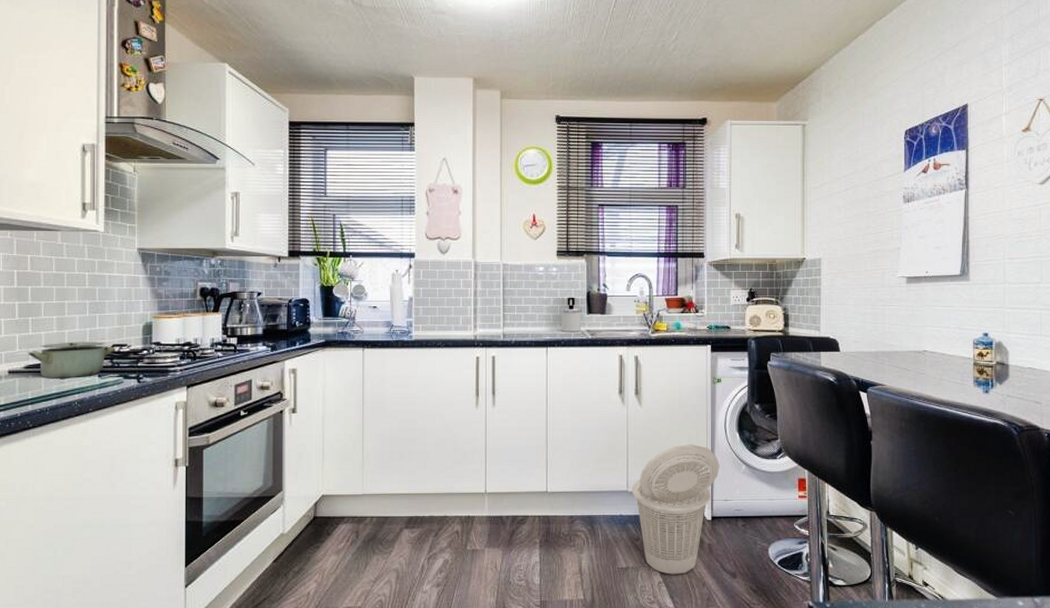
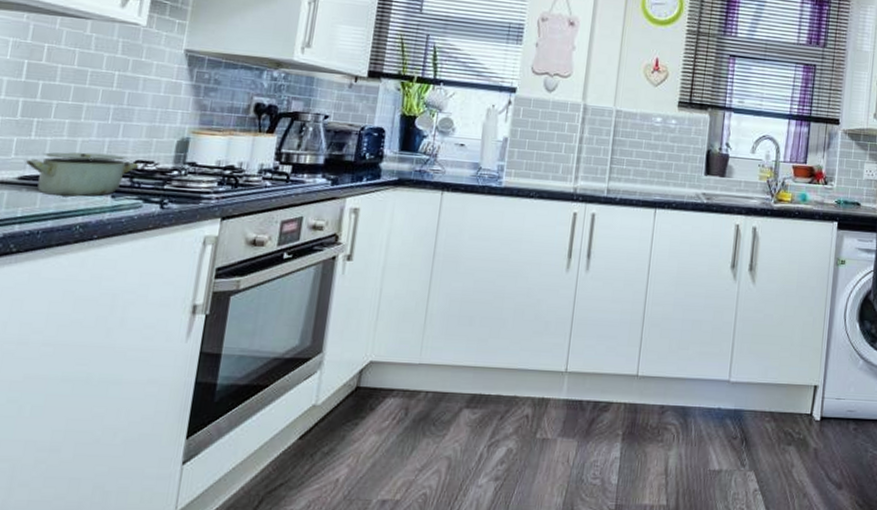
soap dispenser: present [560,297,582,332] -> none [674,154,699,194]
laundry basket: present [632,444,720,575] -> none [734,331,835,482]

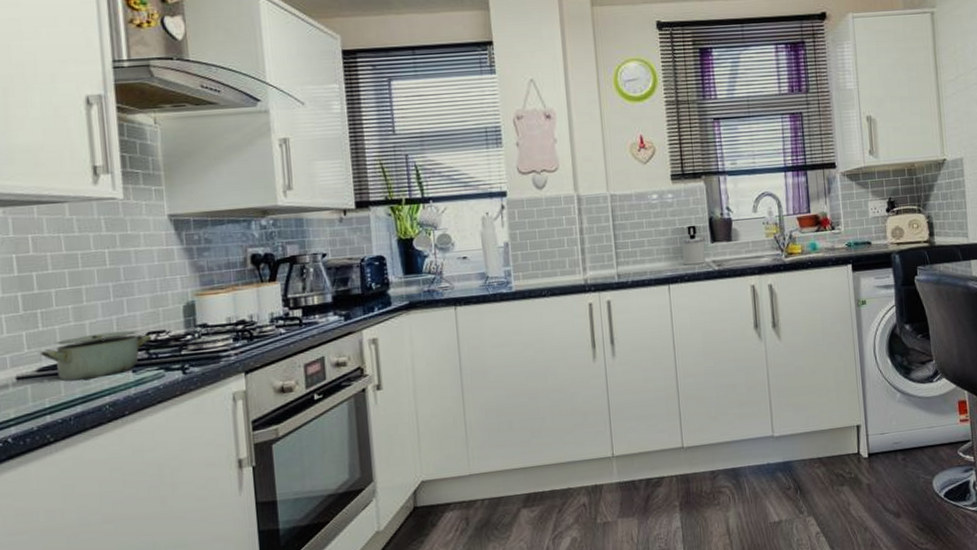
soap dispenser: none [674,154,699,194] -> present [680,225,706,265]

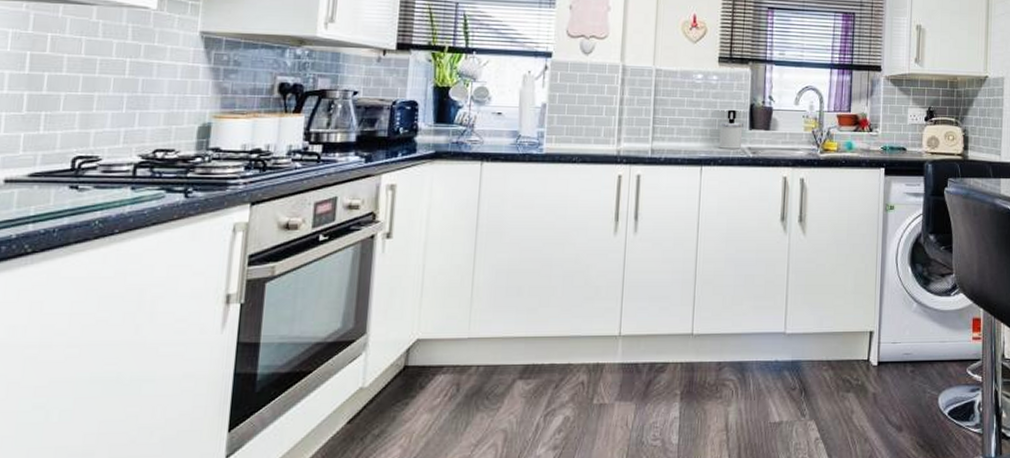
saucepan: present [41,330,152,382] -> none [36,144,159,192]

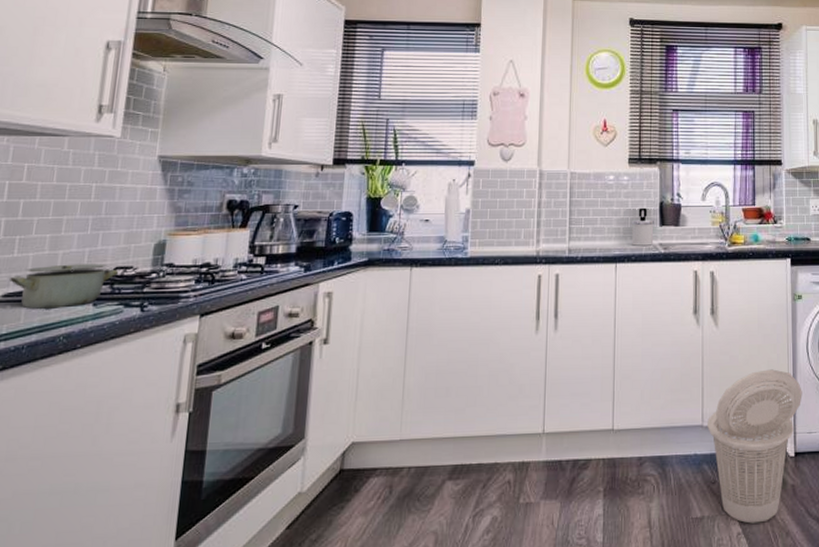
saucepan: none [36,144,159,192] -> present [10,263,119,310]
laundry basket: none [790,279,889,429] -> present [707,369,803,524]

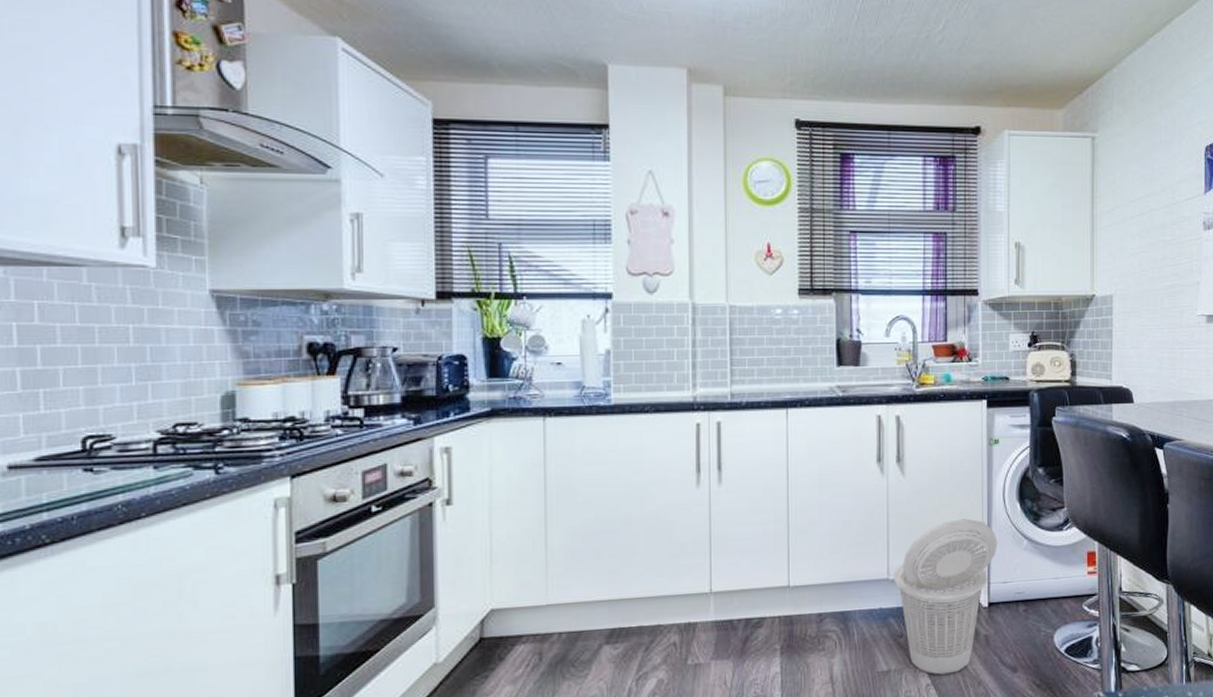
saucepan: present [10,263,119,310] -> none [40,420,180,476]
soap dispenser: present [631,207,654,246] -> none [803,345,830,389]

